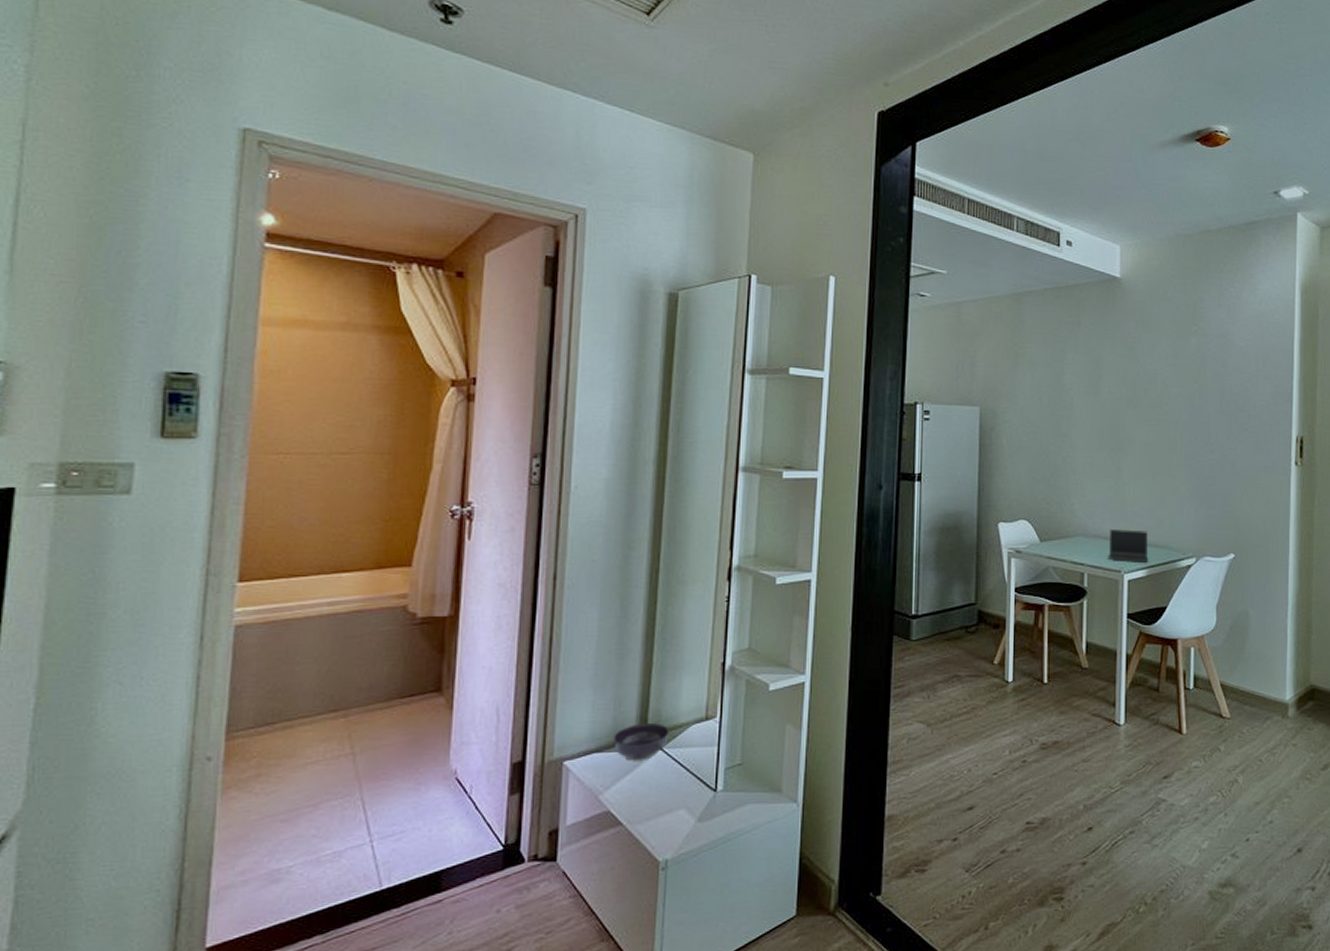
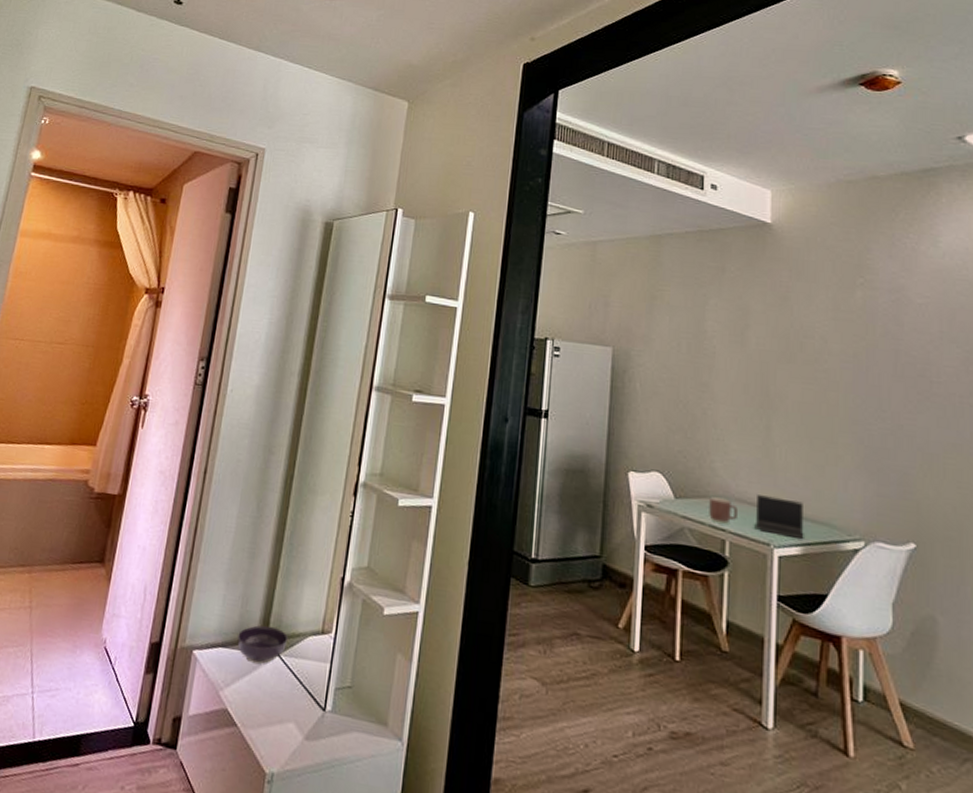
mug: none [1070,536,1094,558] -> present [709,497,738,524]

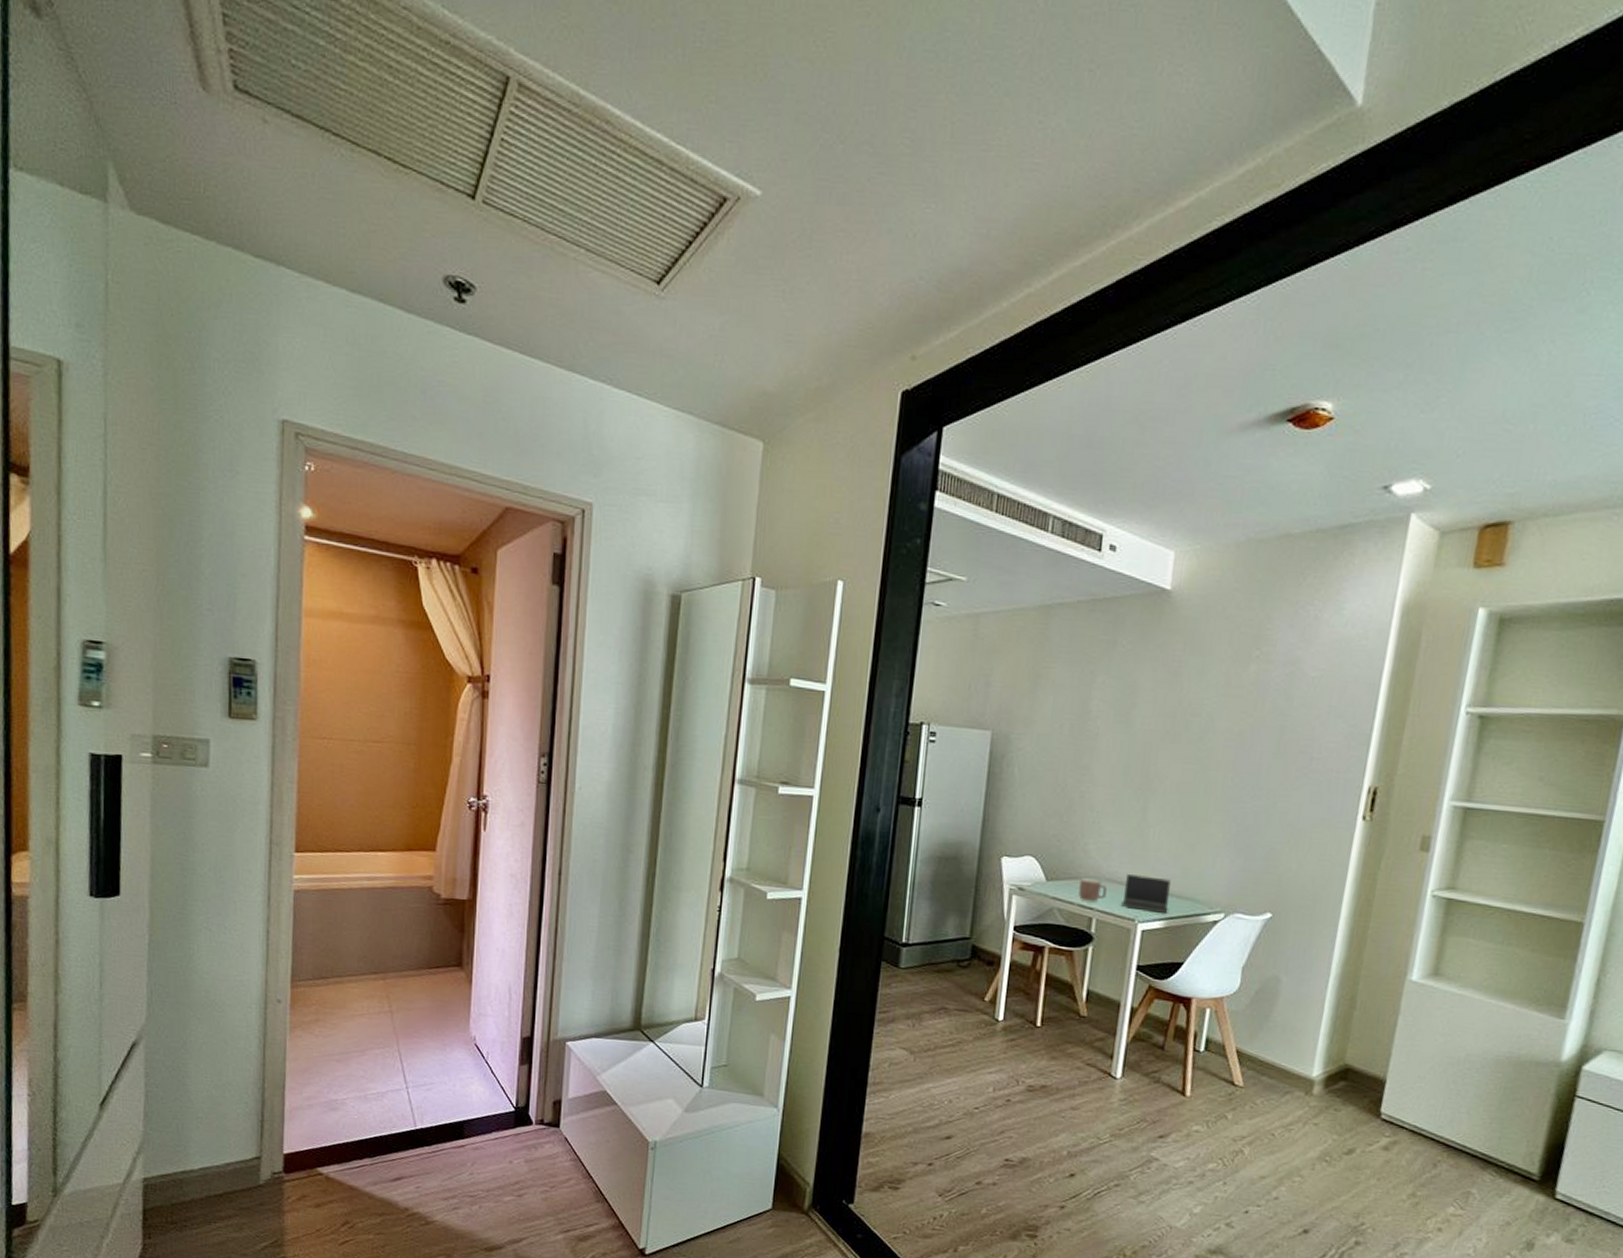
bowl: present [237,625,289,664] -> none [610,1016,662,1050]

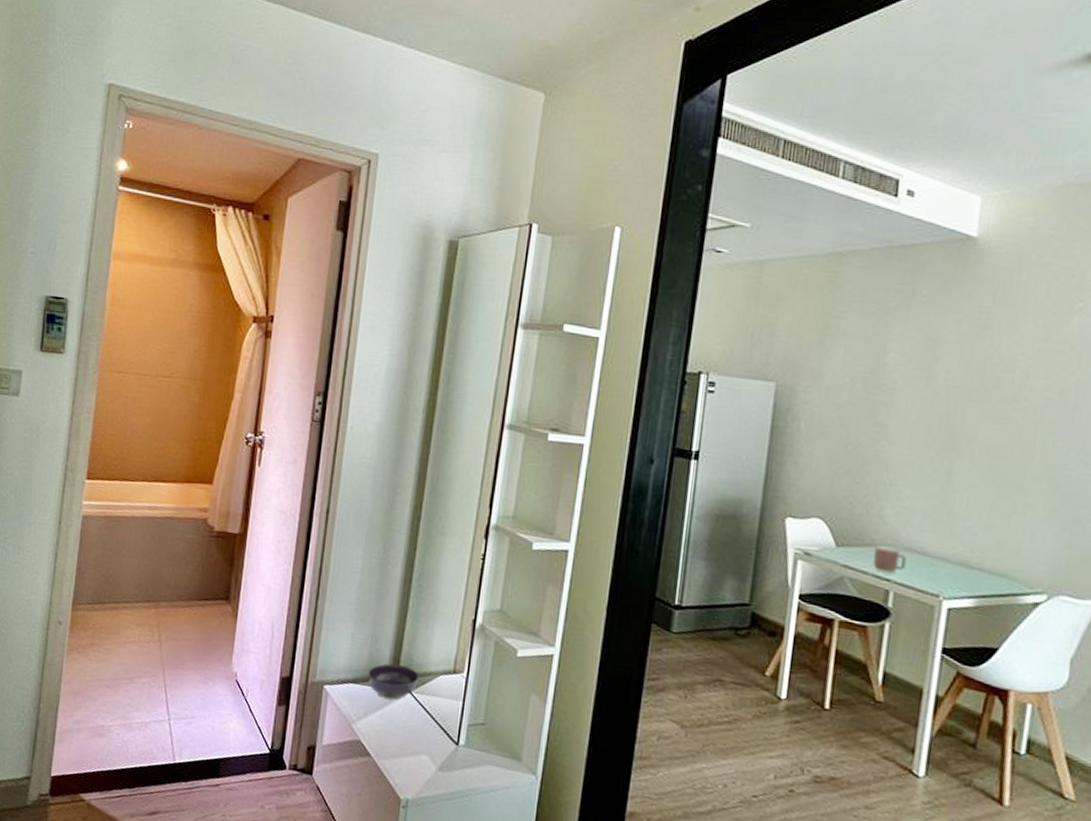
bowl: none [610,1016,662,1050] -> present [368,663,420,700]
laptop computer: present [1121,874,1171,913] -> none [923,544,982,591]

